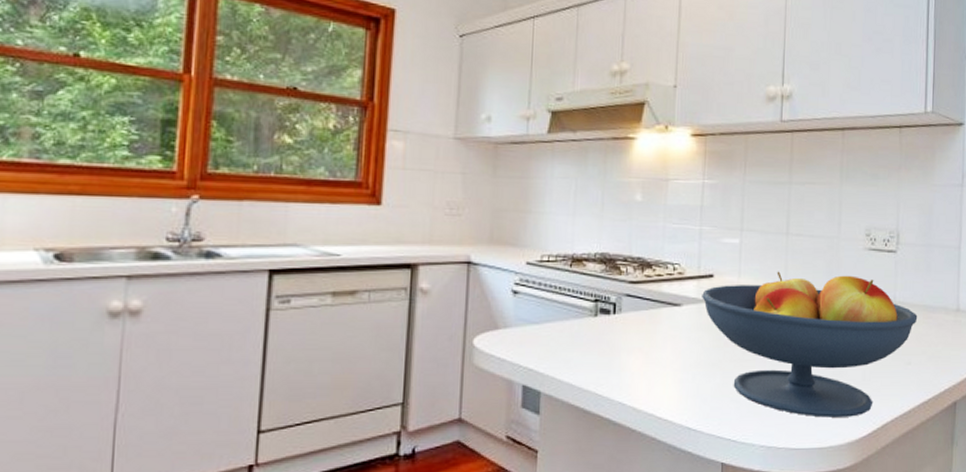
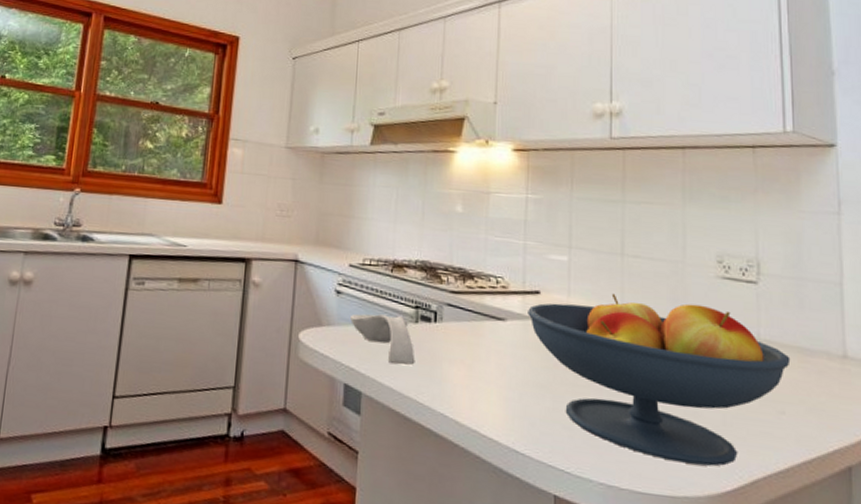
spoon rest: none [528,311,595,360] -> present [350,314,415,365]

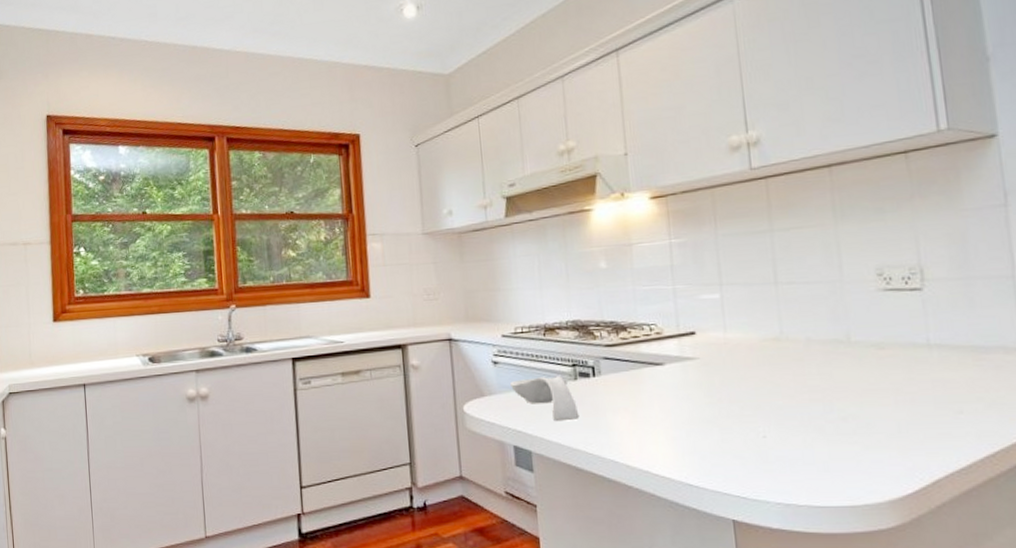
fruit bowl: present [528,293,791,466] -> none [685,320,965,474]

